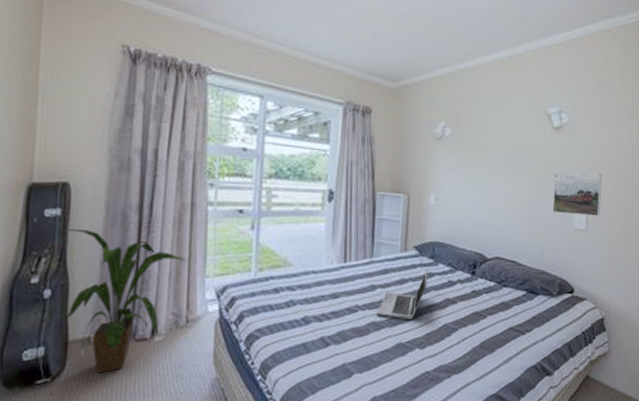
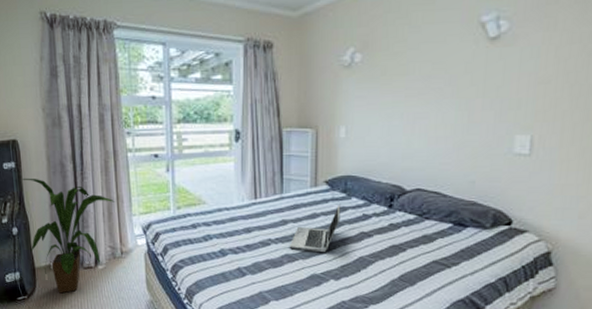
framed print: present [552,172,602,216] -> none [486,87,554,138]

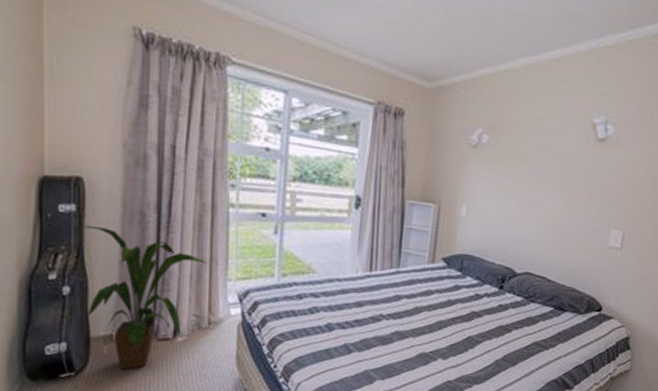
laptop: present [289,203,341,252] -> none [400,282,456,330]

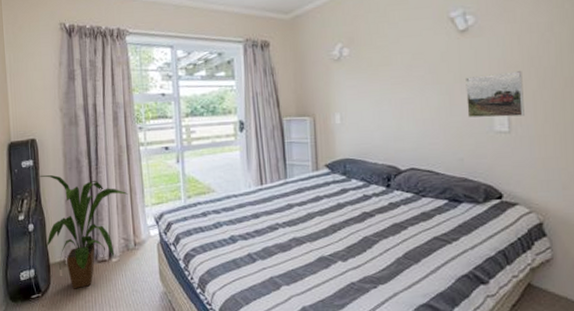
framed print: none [588,188,644,235] -> present [465,71,524,118]

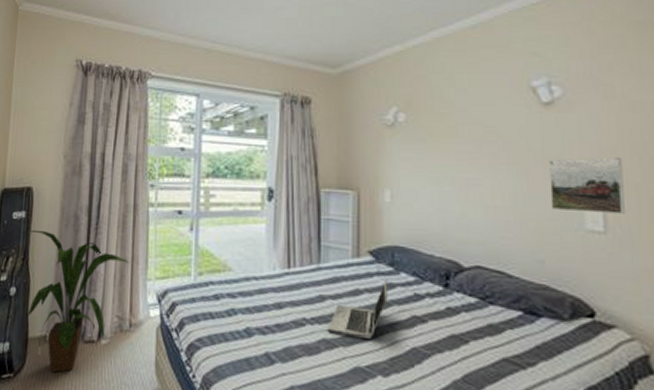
laptop: none [296,186,343,234] -> present [327,279,388,339]

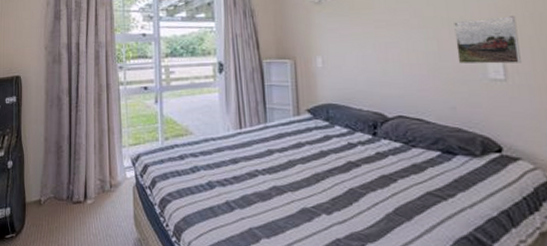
house plant: present [26,229,129,373] -> none [21,111,106,231]
laptop: present [327,279,388,339] -> none [276,132,326,183]

